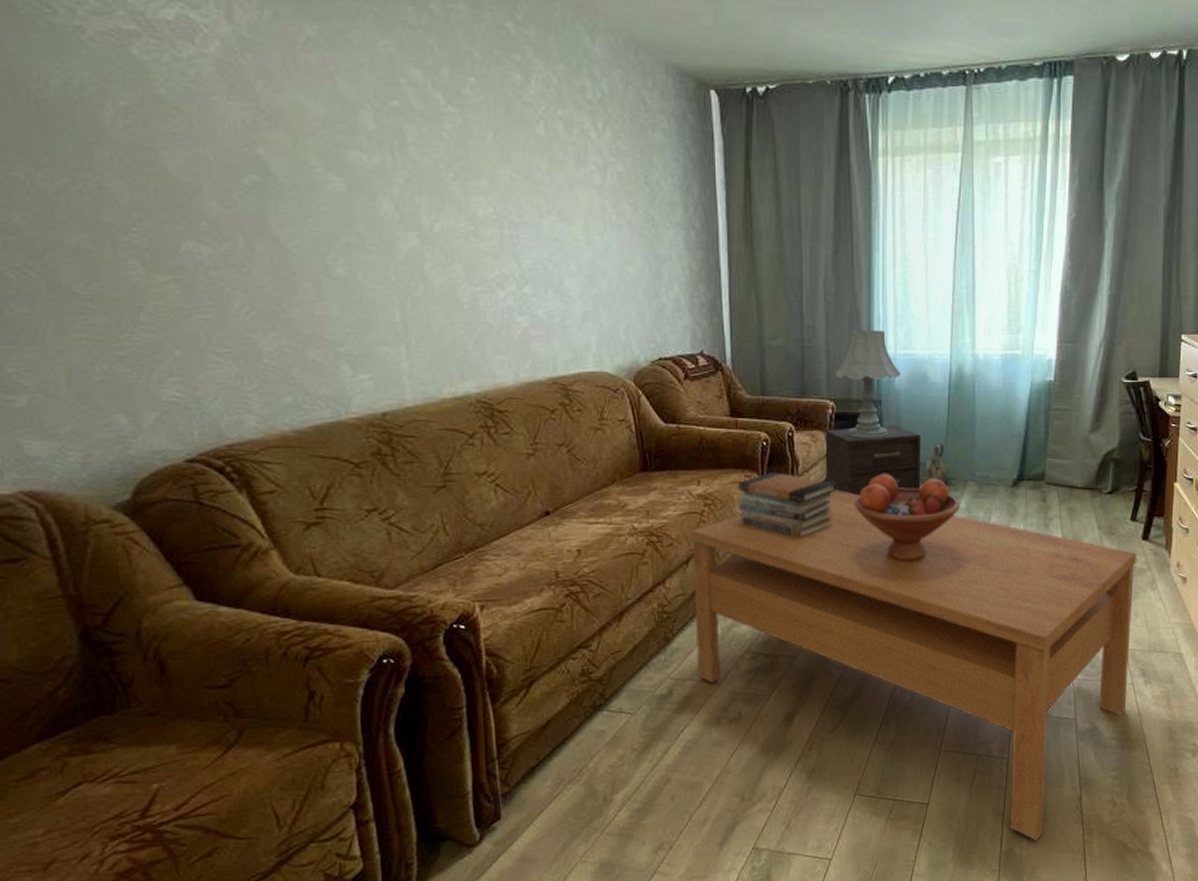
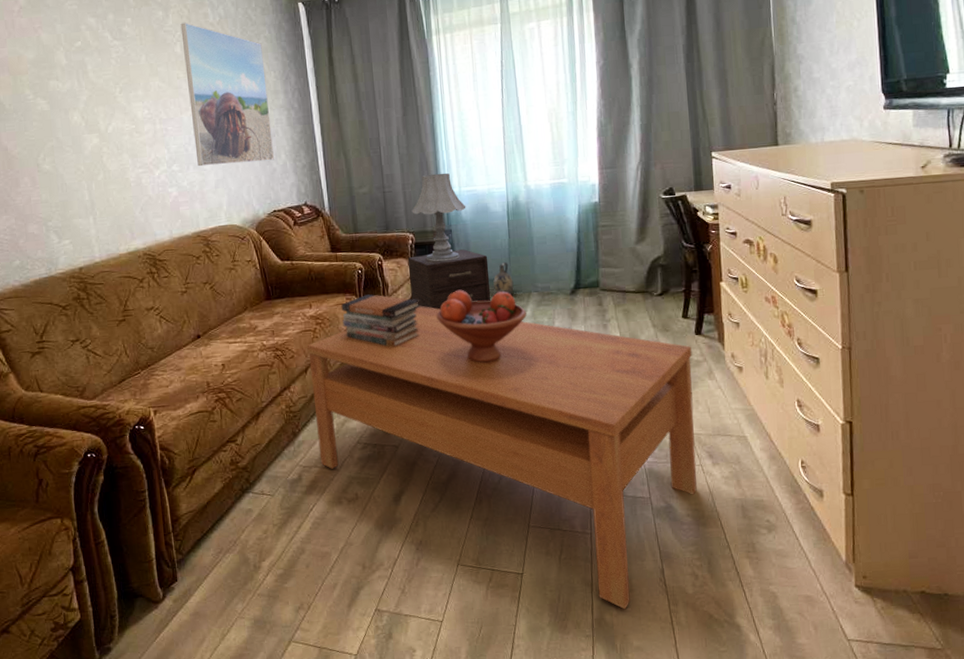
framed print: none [546,94,664,293] -> present [180,22,274,167]

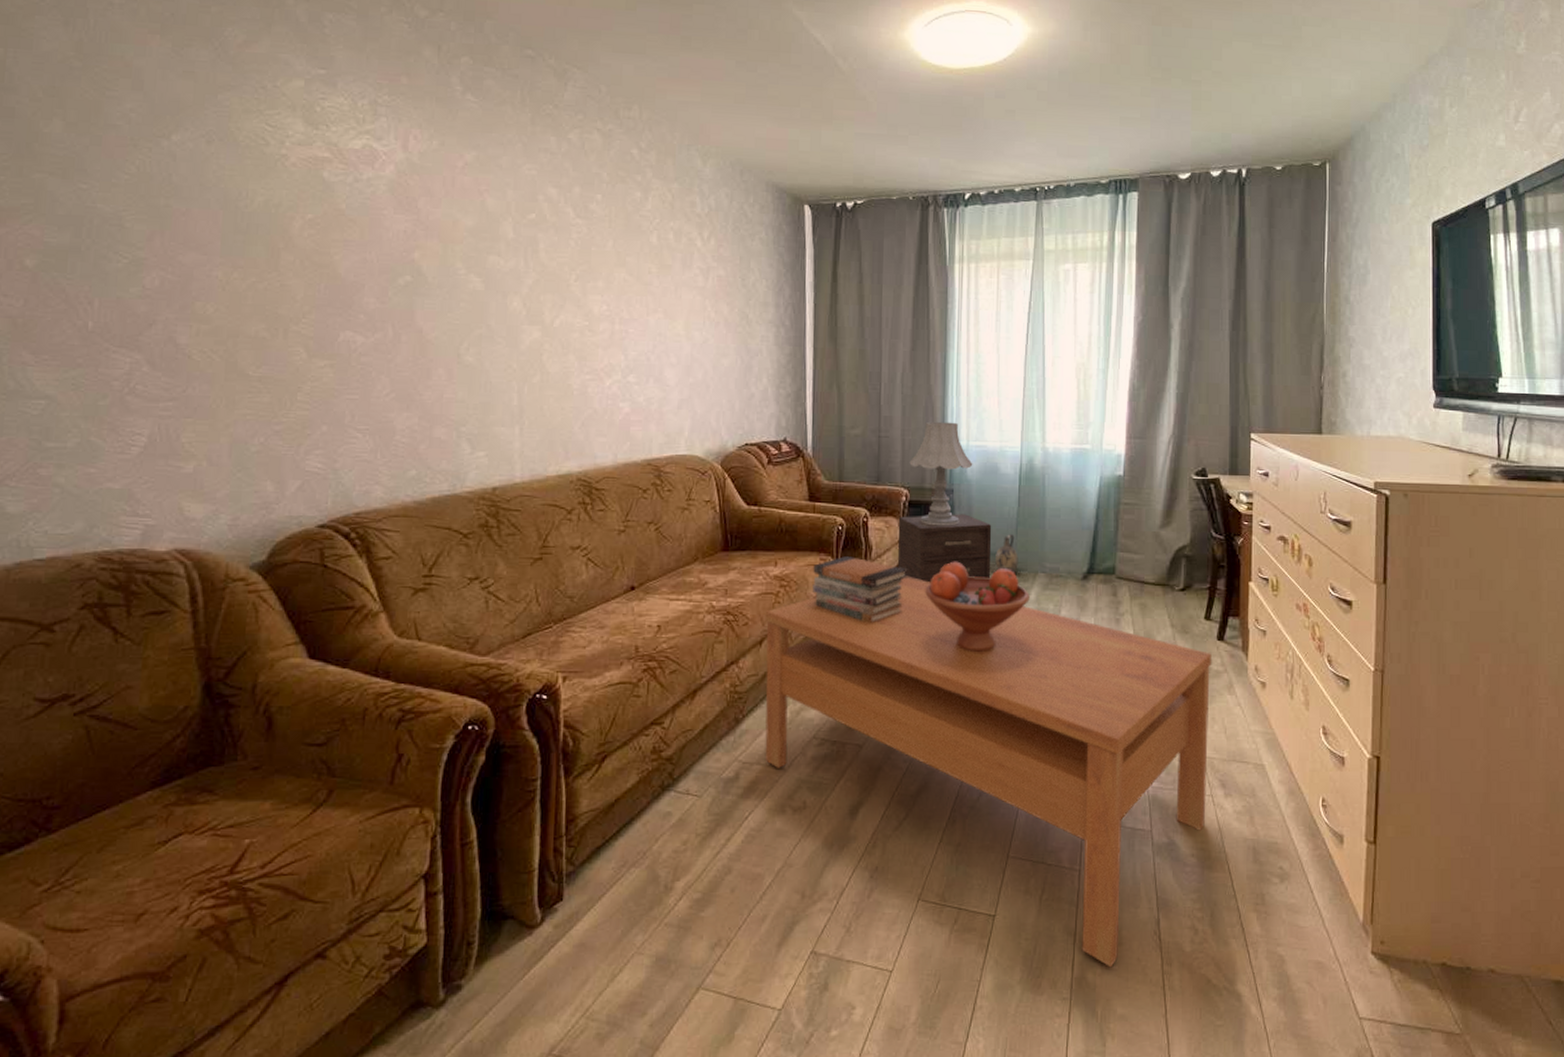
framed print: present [180,22,274,167] -> none [659,209,756,384]

